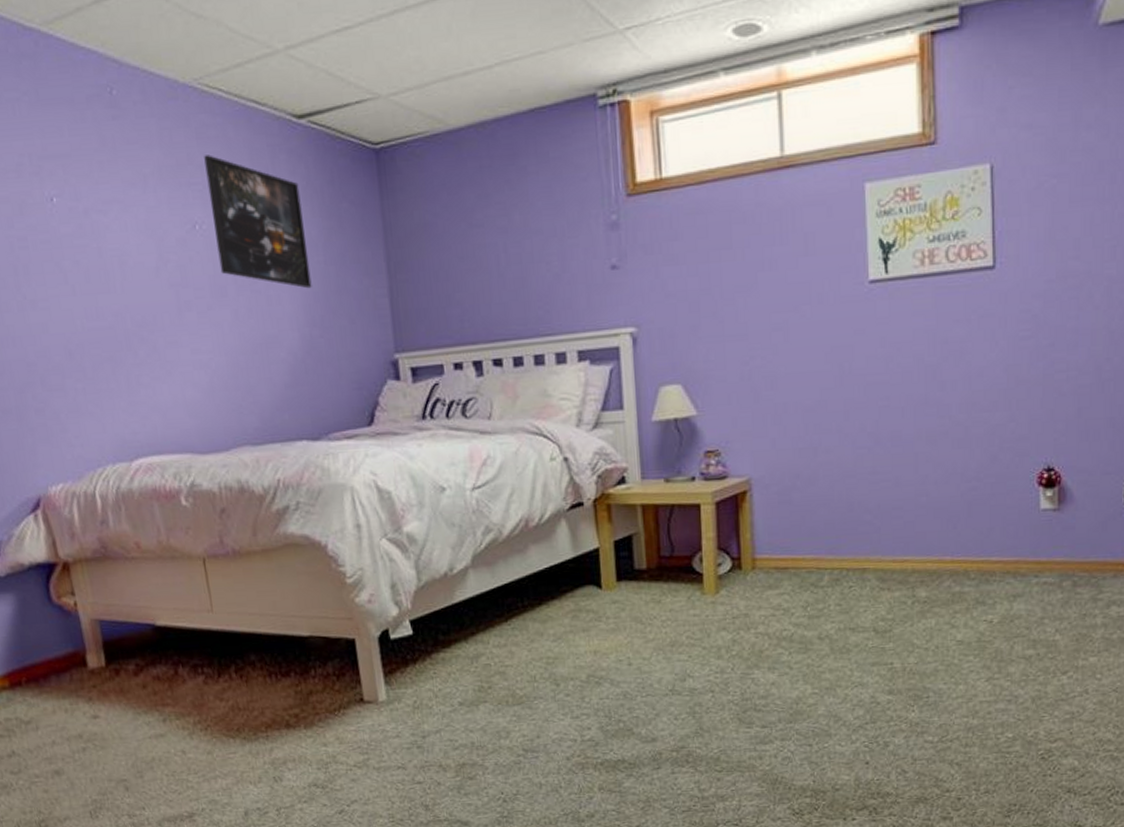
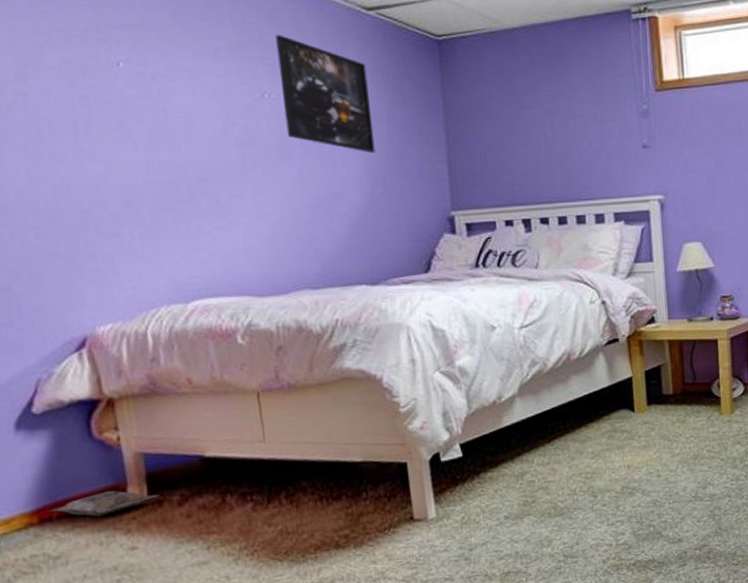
bag: none [18,657,116,683] -> present [48,491,159,517]

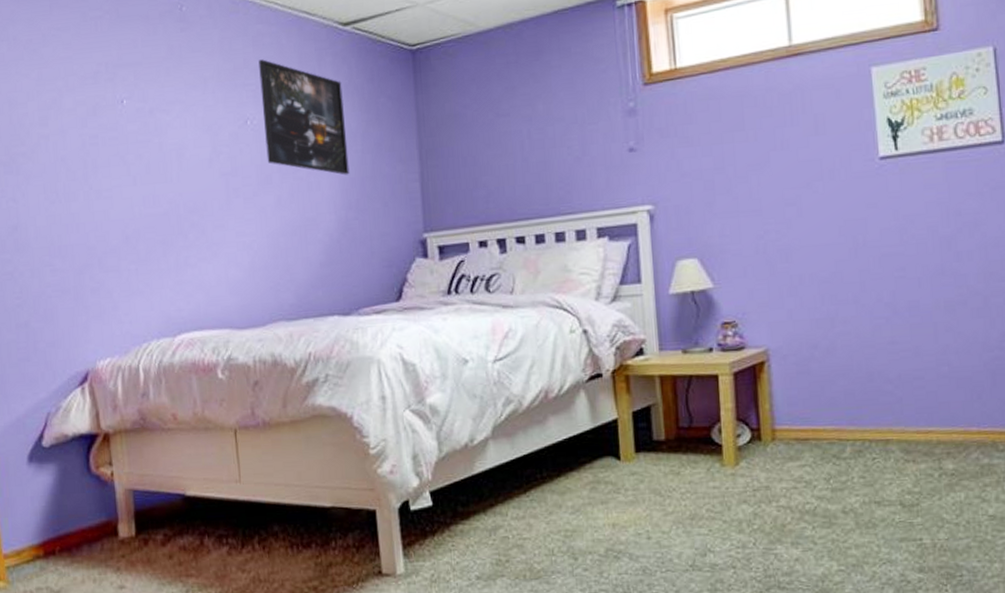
bag: present [48,491,159,517] -> none [52,527,145,553]

